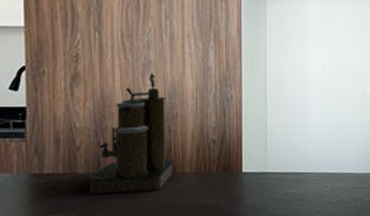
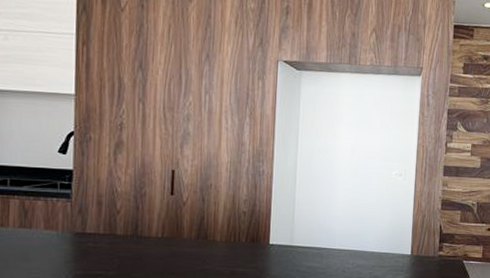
coffee maker: present [87,73,173,194] -> none [125,144,206,256]

